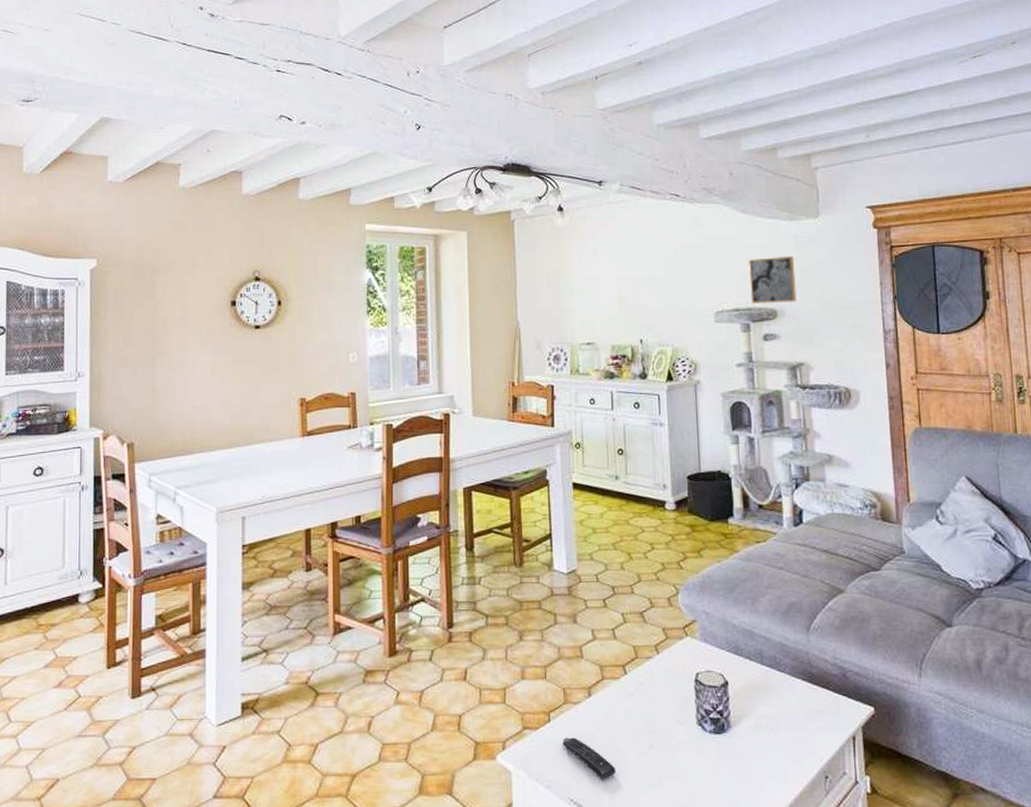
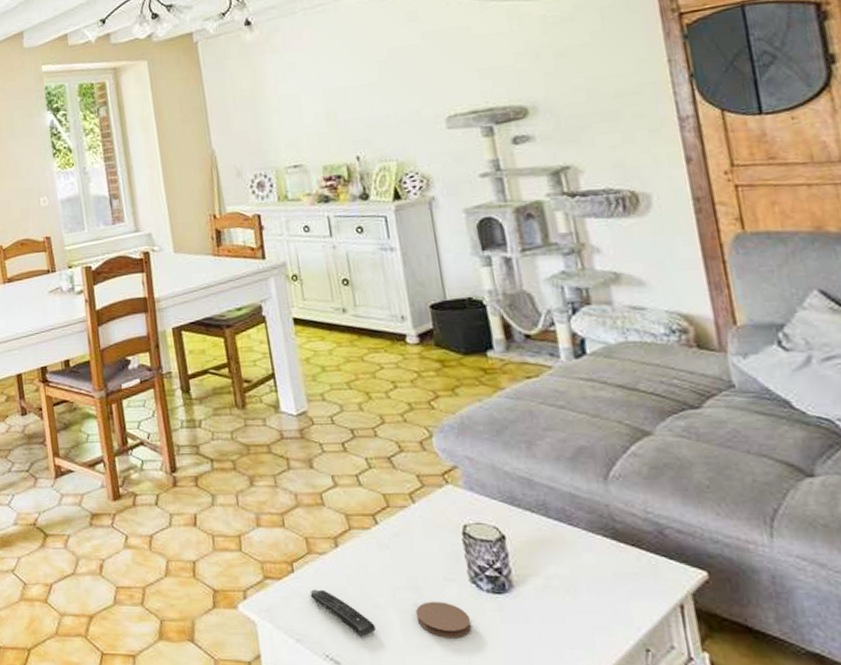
coaster: none [650,743,695,777] -> present [415,601,472,639]
wall art: present [749,255,797,303] -> none [484,40,553,103]

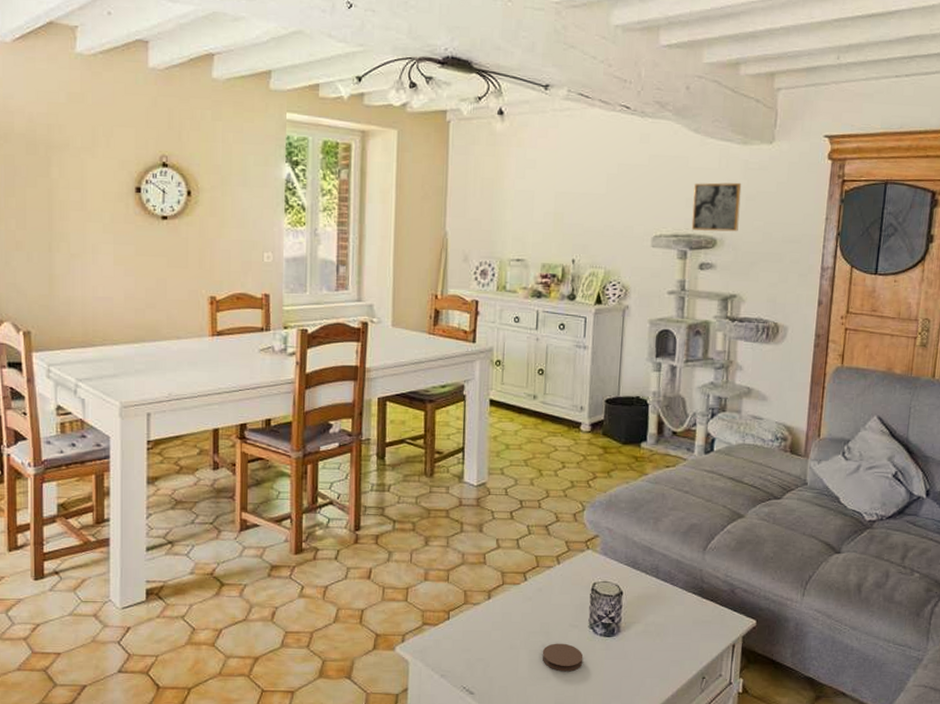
remote control: present [310,589,377,637] -> none [459,634,509,672]
wall art: none [484,40,553,103] -> present [691,182,742,232]

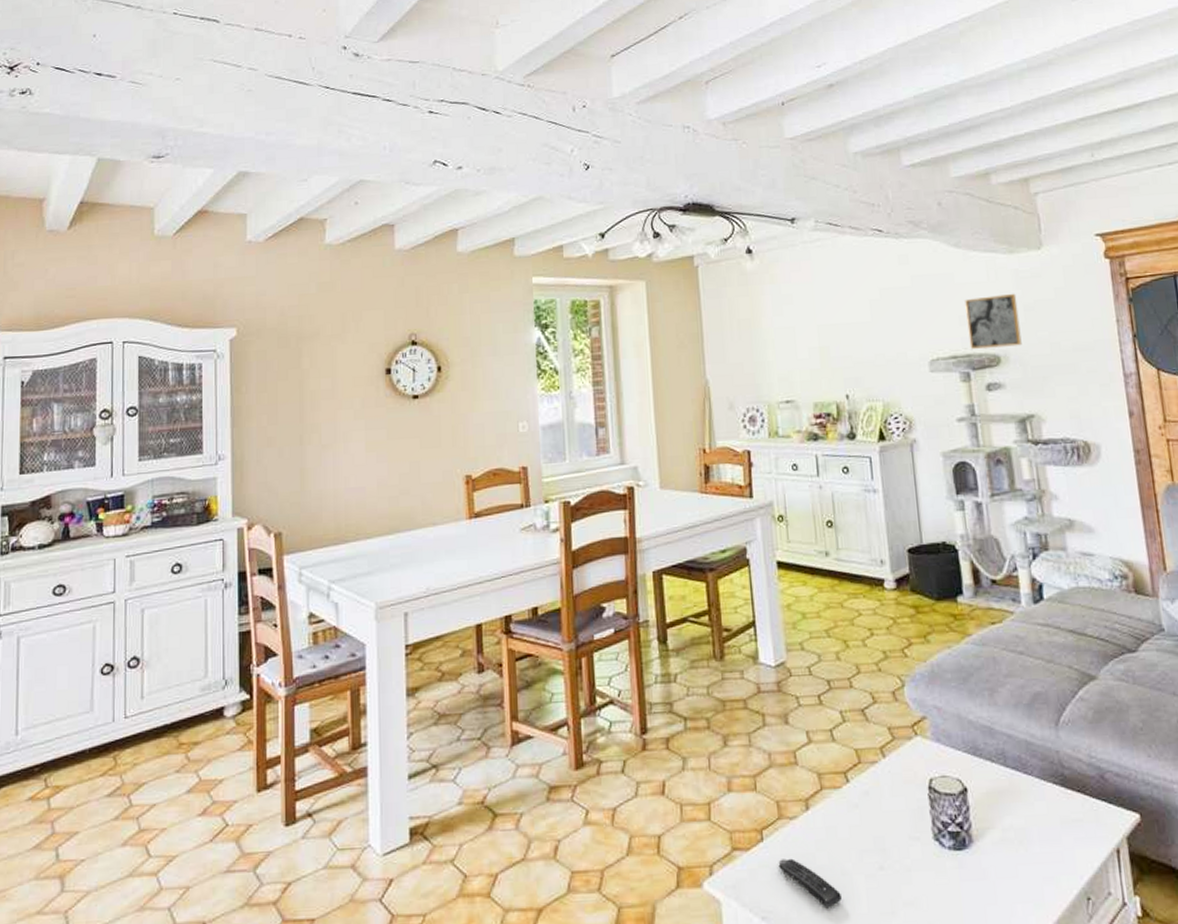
remote control: none [459,634,509,672] -> present [778,858,843,909]
coaster: present [542,643,584,672] -> none [881,863,934,902]

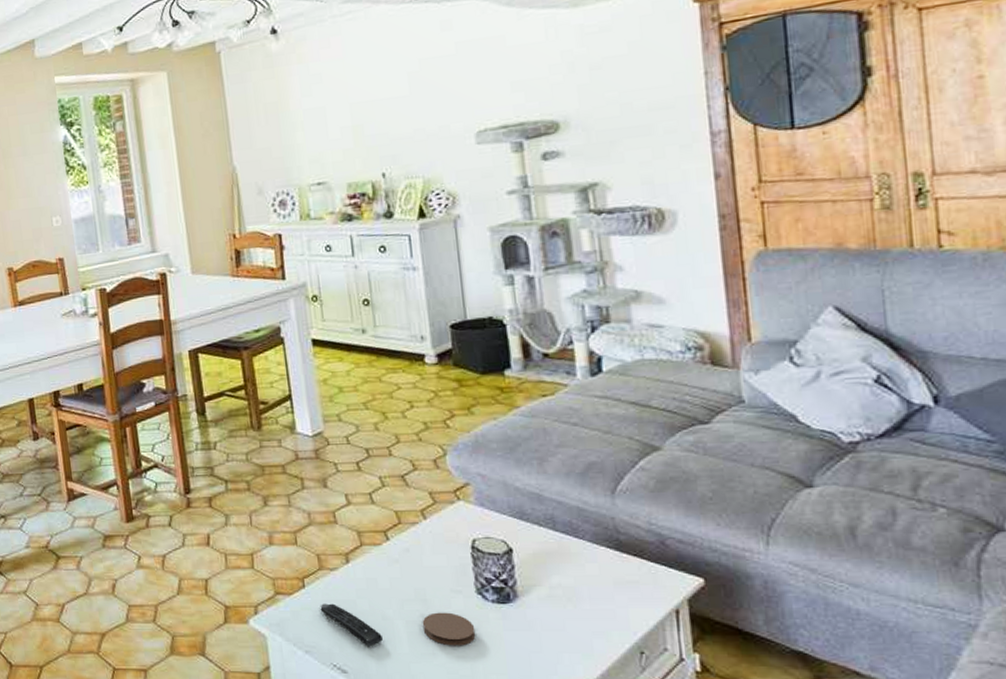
coaster: none [881,863,934,902] -> present [422,612,476,646]
wall art: present [965,293,1022,349] -> none [518,51,586,117]

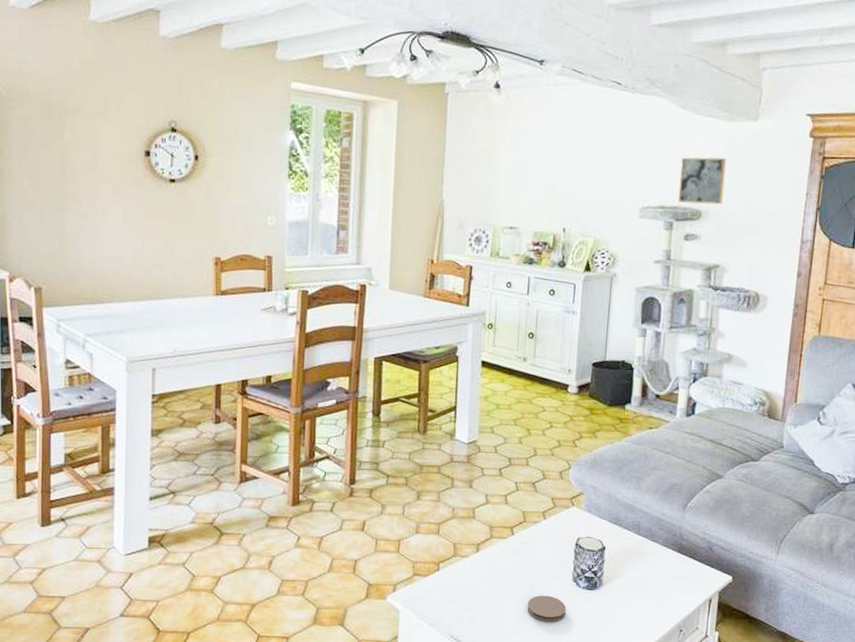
remote control: present [320,603,384,647] -> none [448,585,495,622]
wall art: none [518,51,586,117] -> present [677,157,727,205]

